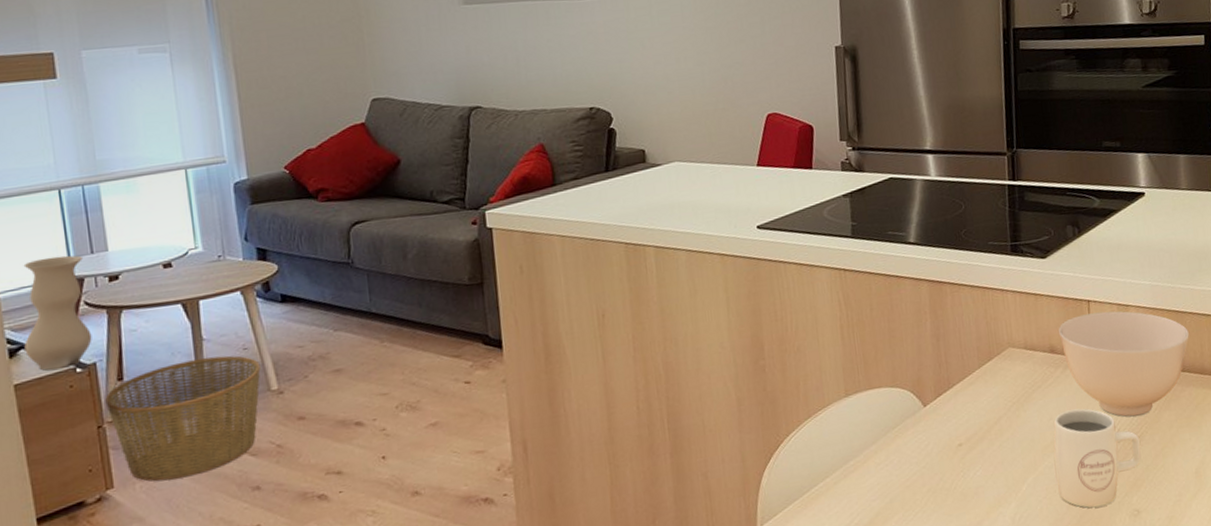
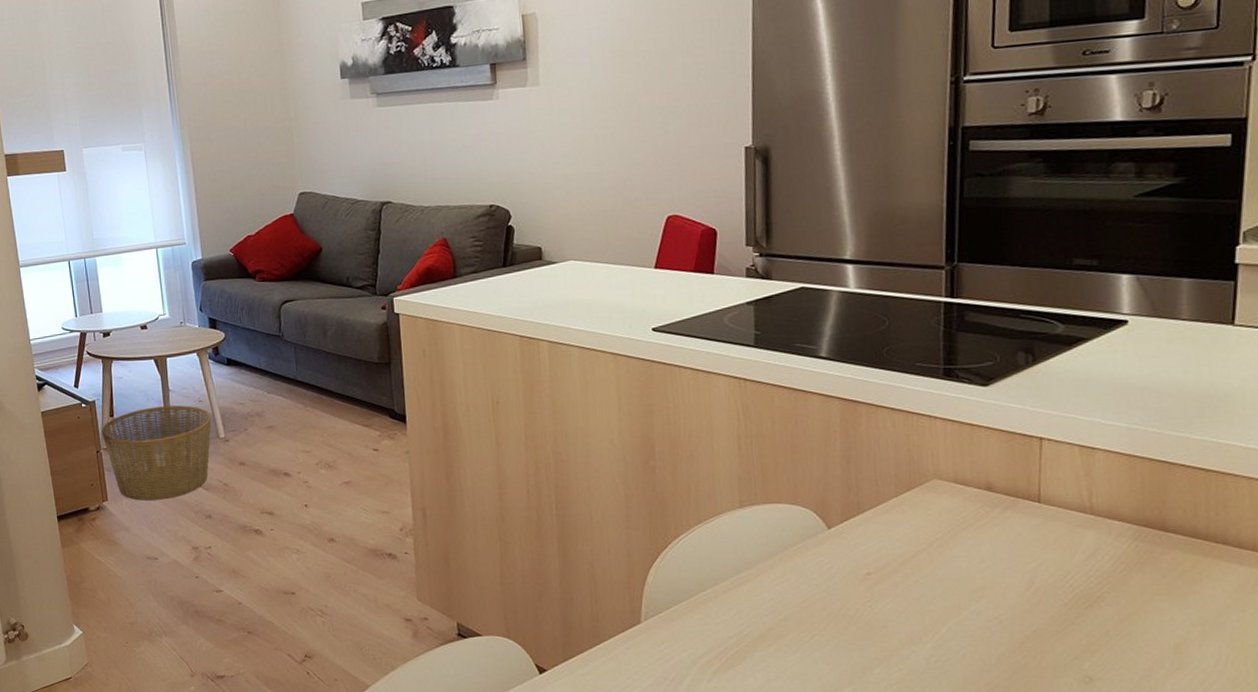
vase: present [23,255,92,371] -> none [46,314,92,404]
mug: present [1053,408,1142,509] -> none [983,555,1100,665]
bowl: present [1059,311,1189,417] -> none [999,452,1178,573]

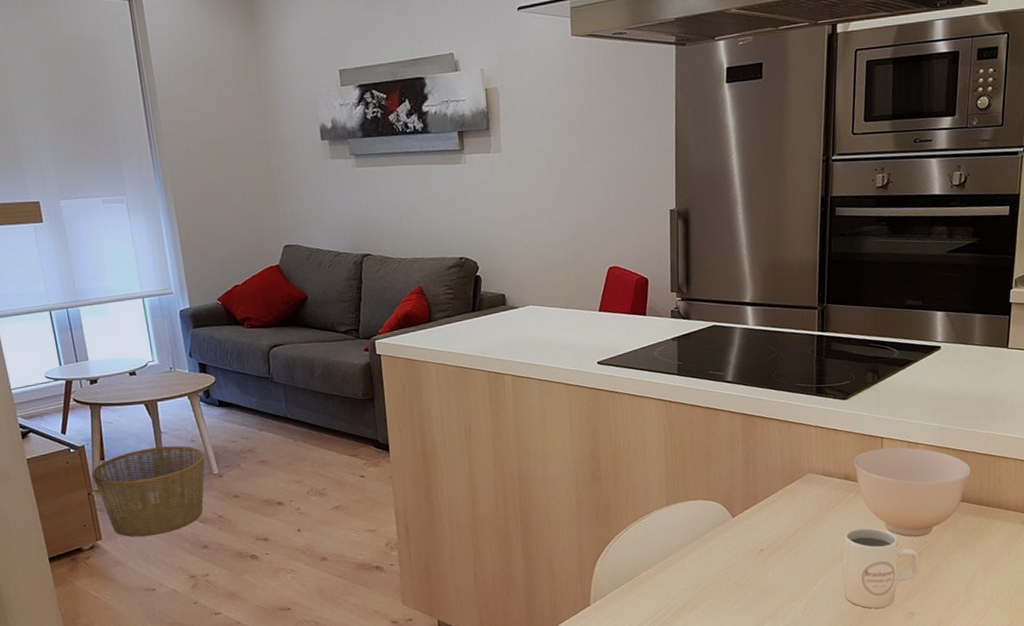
mug: none [983,555,1100,665] -> present [842,527,919,609]
bowl: none [999,452,1178,573] -> present [854,447,971,537]

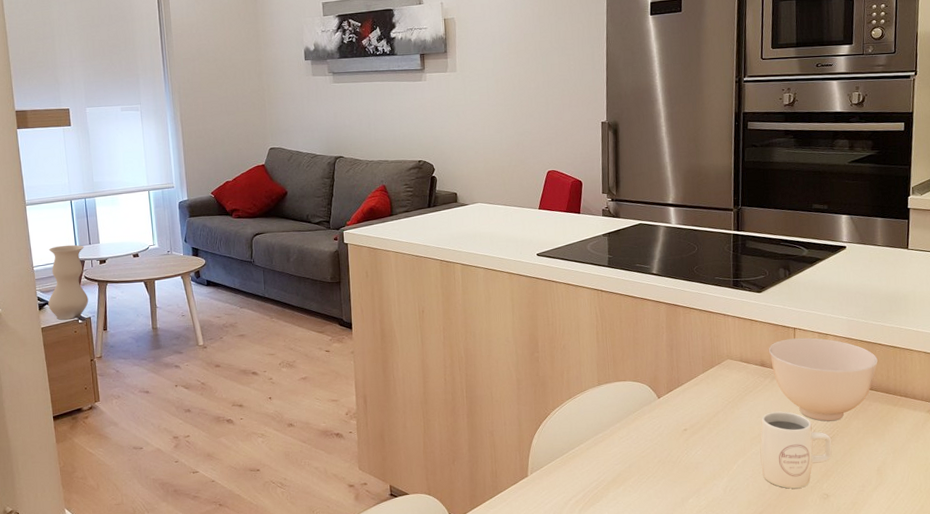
vase: none [28,362,81,450] -> present [48,244,89,321]
basket: present [92,445,205,537] -> none [95,319,193,400]

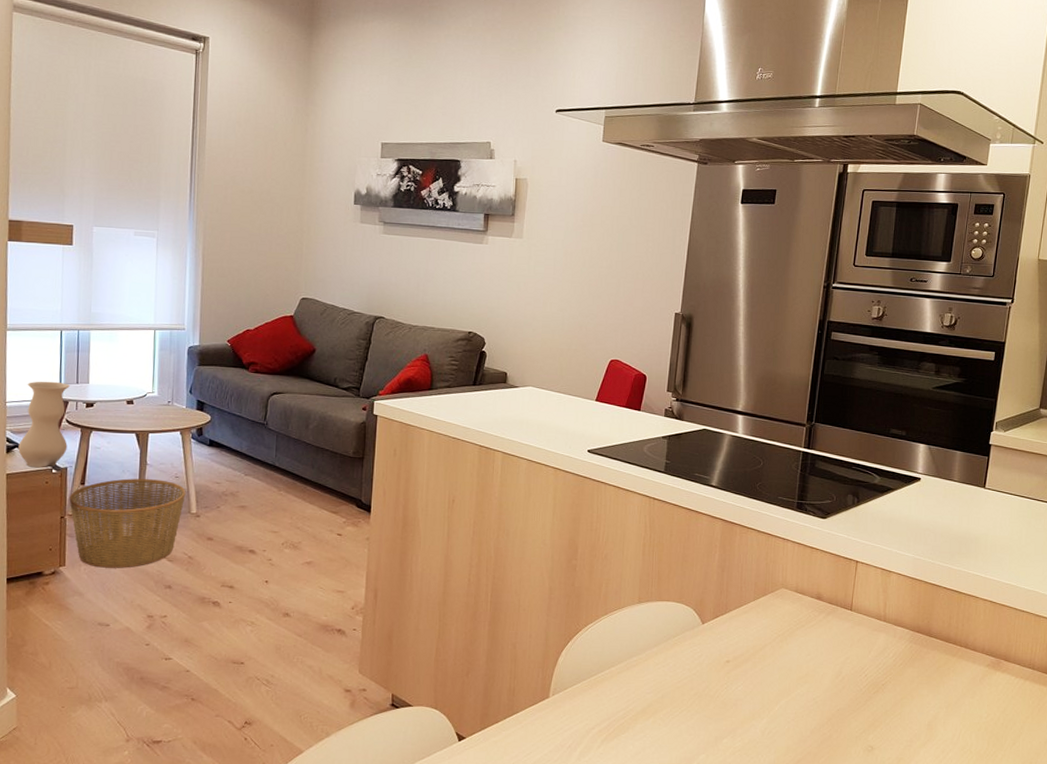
basket: none [95,319,193,400] -> present [69,478,186,568]
mug: present [759,411,832,489] -> none [805,650,884,737]
bowl: present [769,337,878,422] -> none [827,572,941,667]

